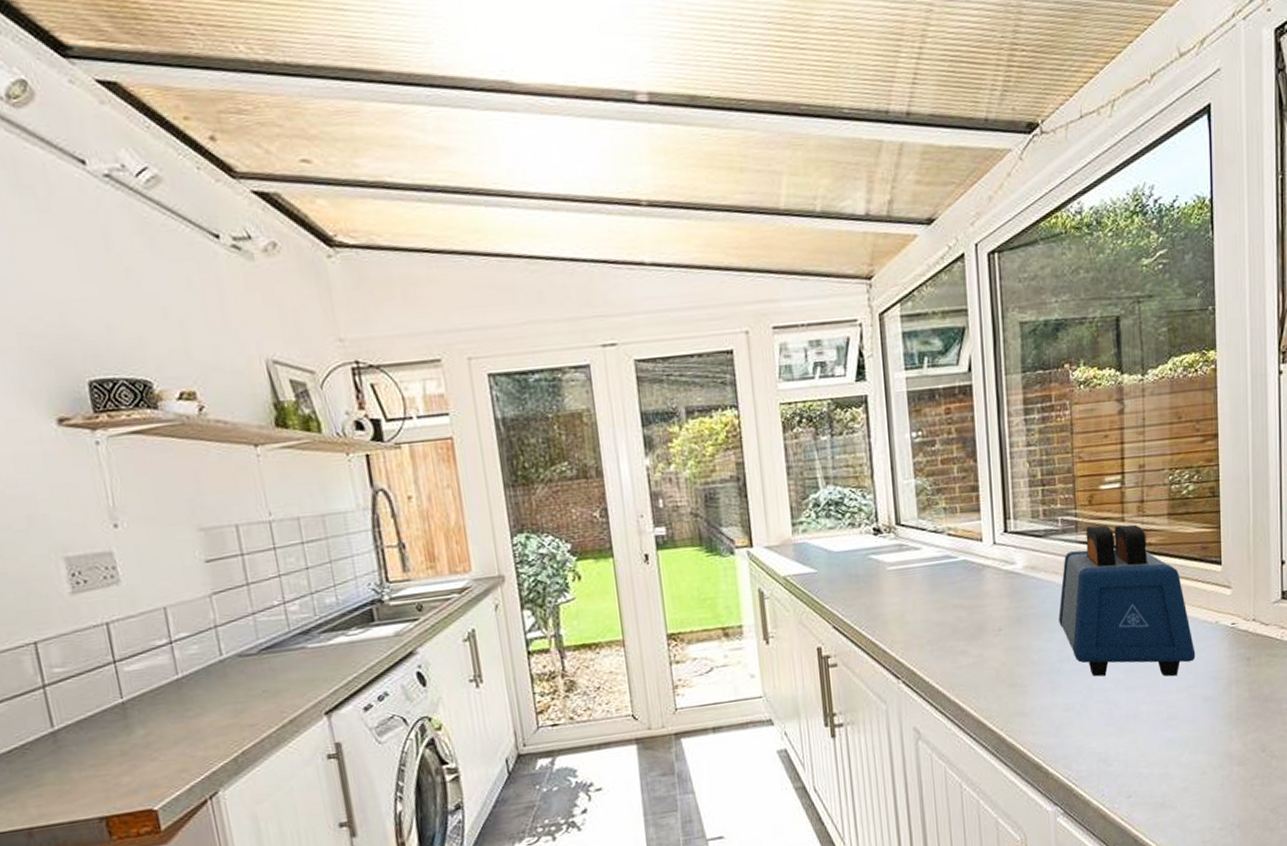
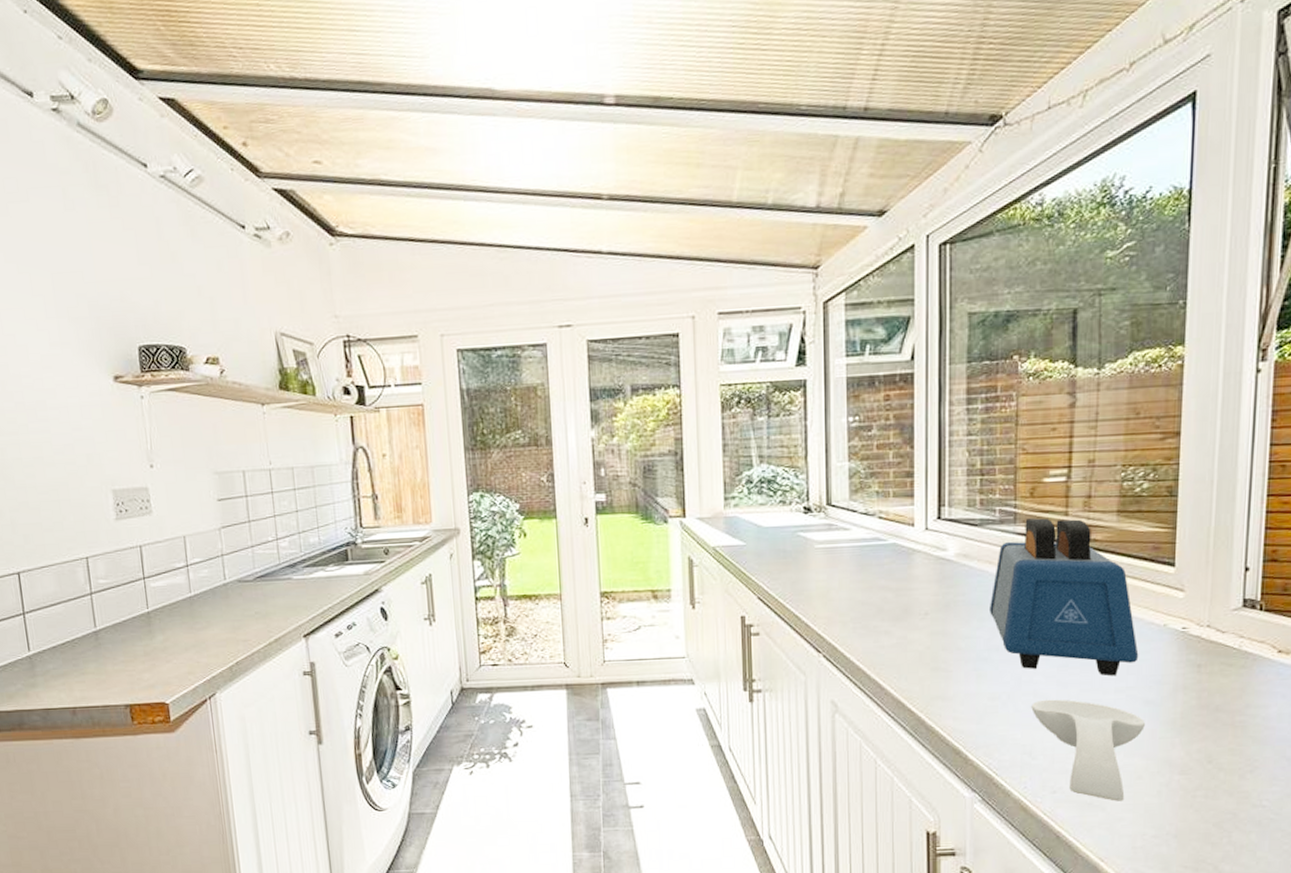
spoon rest: none [1103,703,1205,799] -> present [1031,699,1145,801]

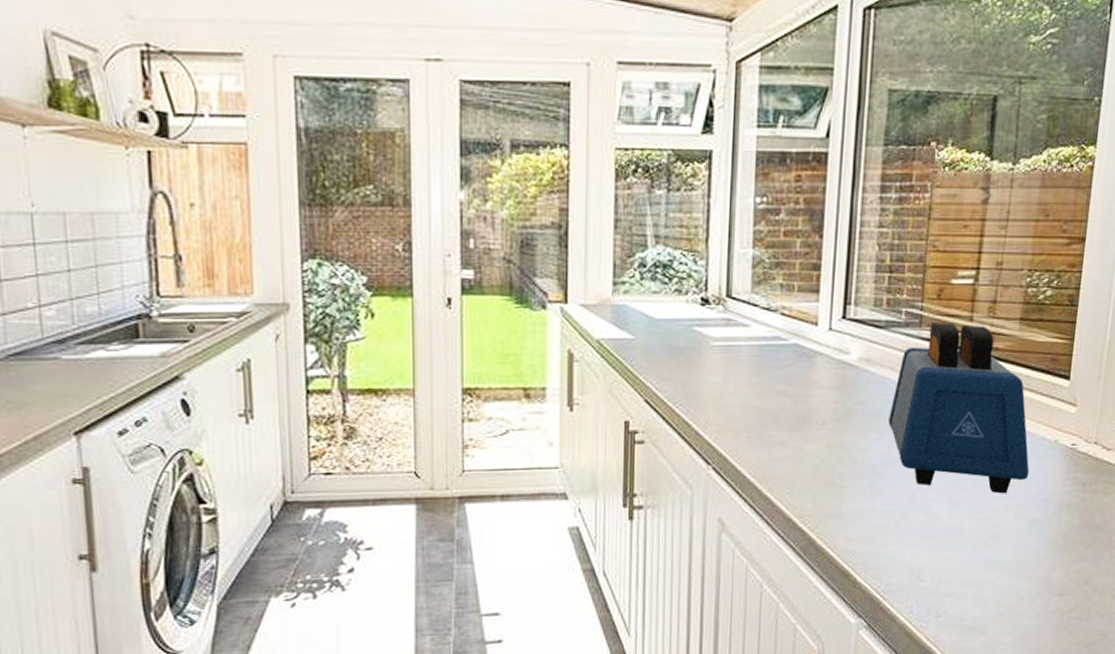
spoon rest: present [1031,699,1145,801] -> none [923,518,1030,625]

